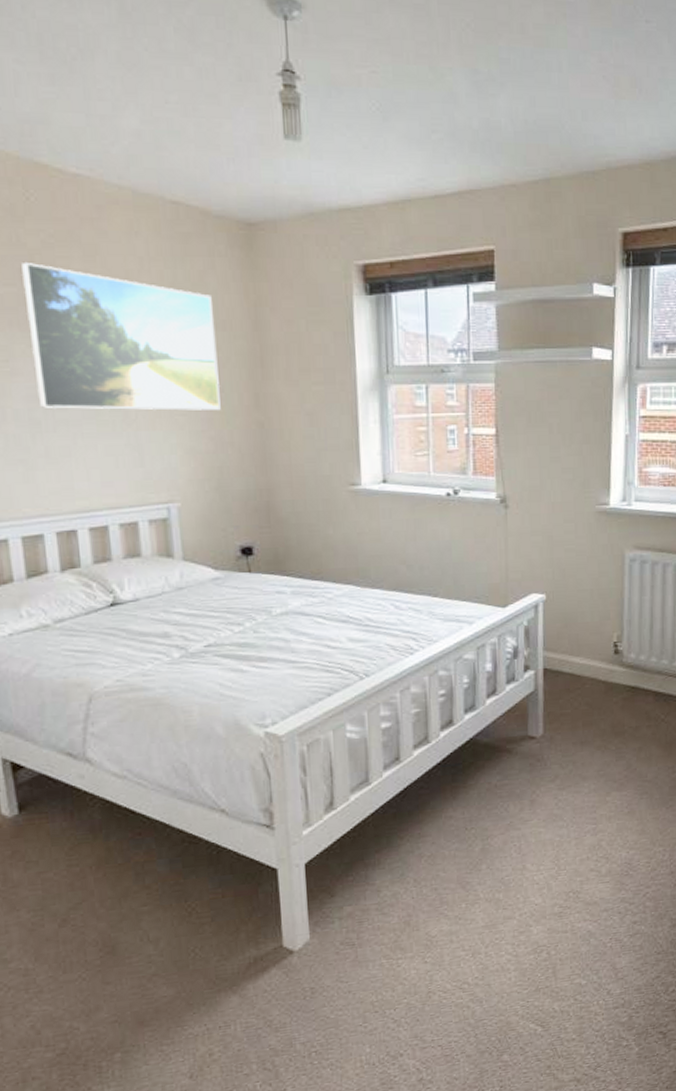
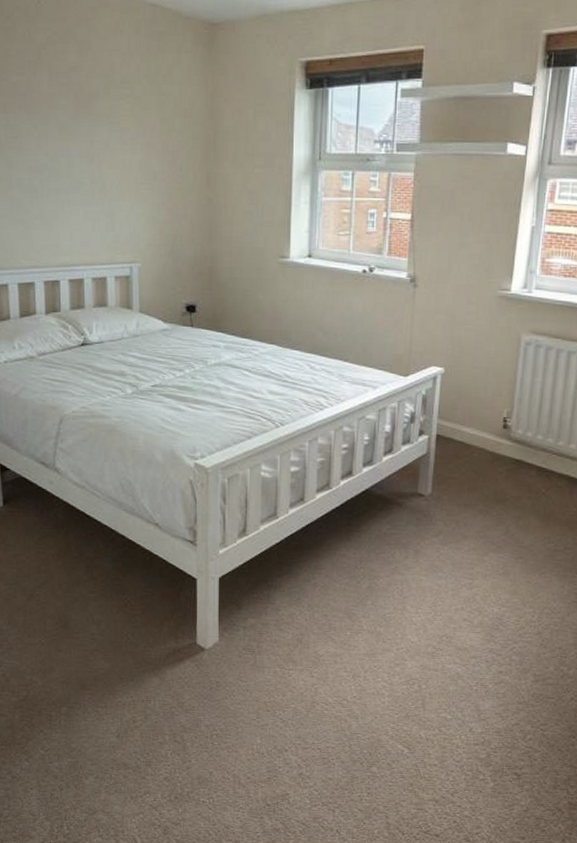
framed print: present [21,263,221,411] -> none [31,56,178,186]

